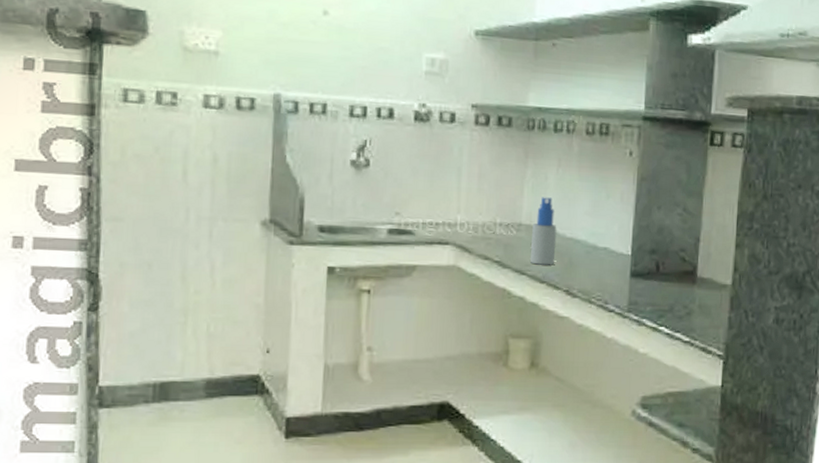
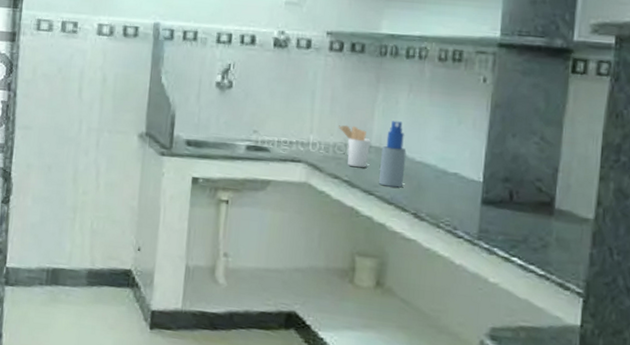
utensil holder: none [487,203,521,247] -> present [339,125,371,168]

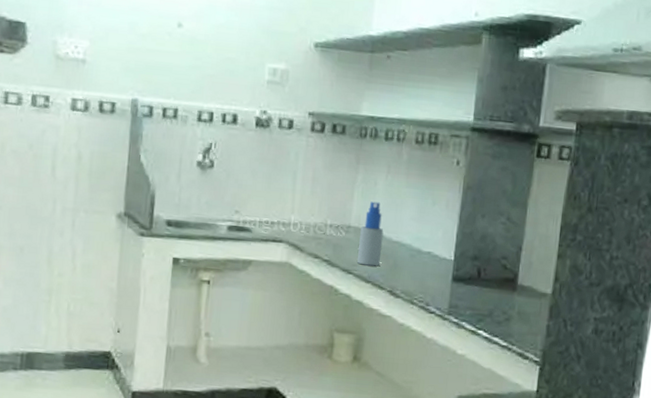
utensil holder: present [339,125,371,168] -> none [319,205,350,248]

